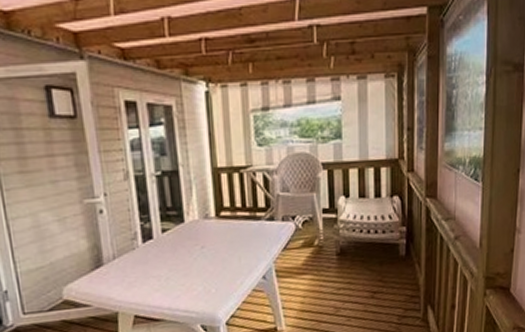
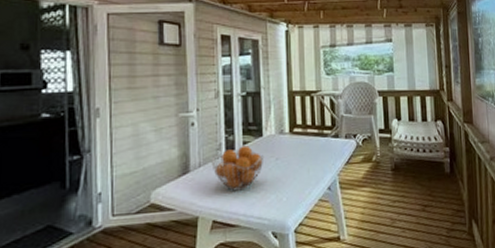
fruit basket: none [127,234,188,284] -> present [211,146,264,191]

